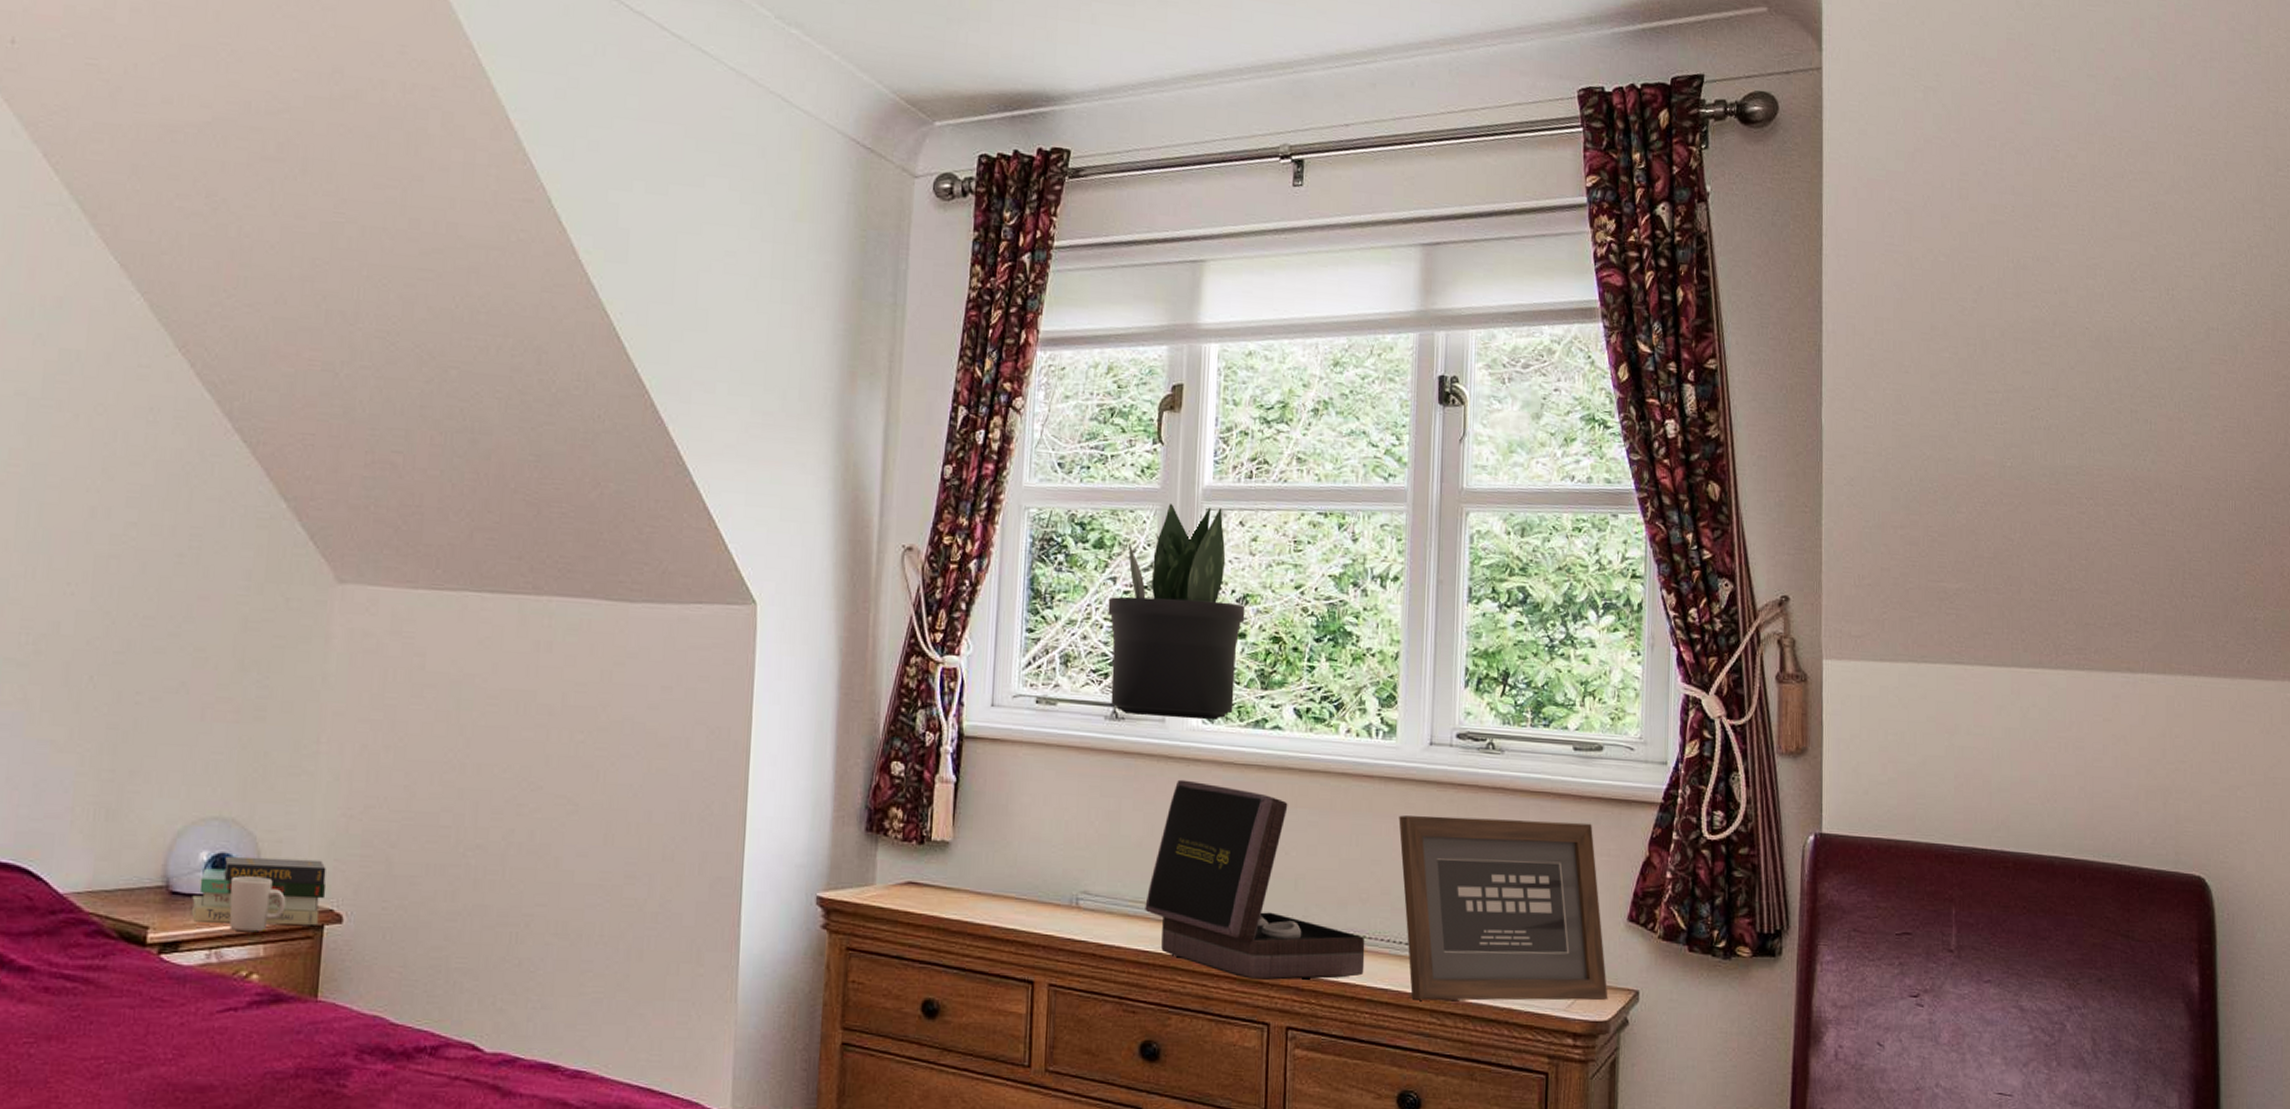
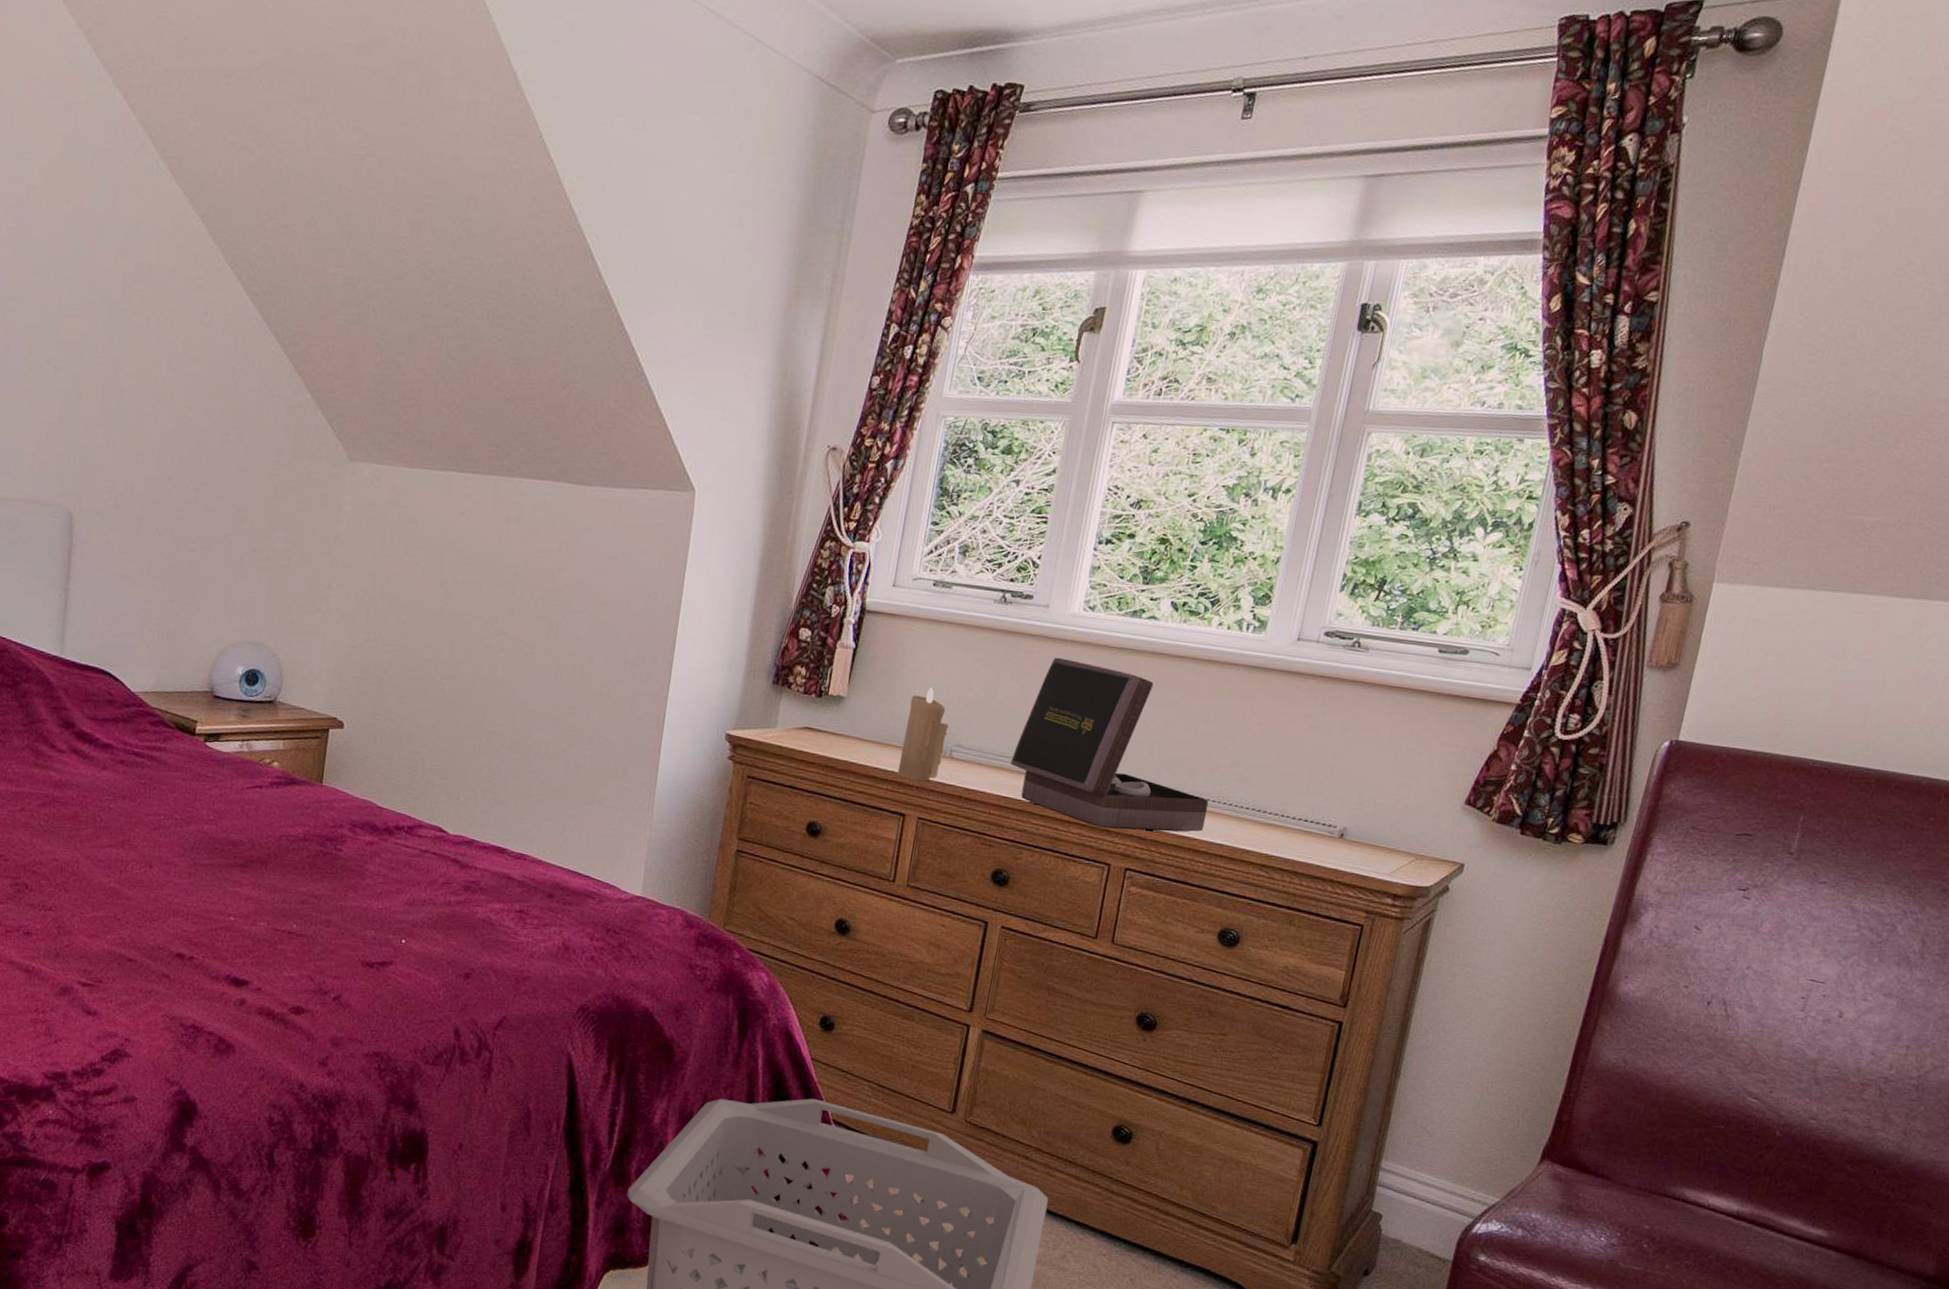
books: present [191,856,327,925] -> none [229,671,333,729]
mug: present [229,876,286,932] -> none [257,687,301,731]
candle: none [1019,823,1071,941] -> present [897,687,949,783]
planter: present [1108,504,1246,721] -> none [1001,417,1138,609]
picture frame: present [1399,815,1608,1001] -> none [1244,699,1445,869]

